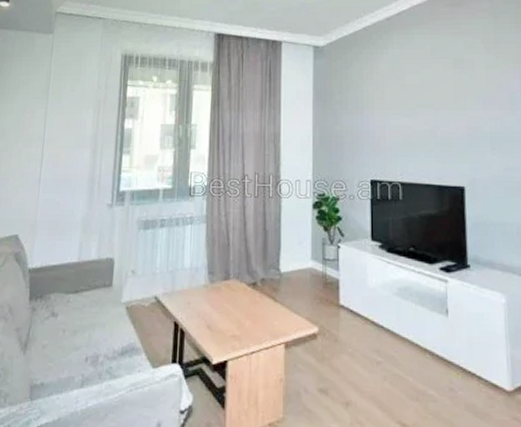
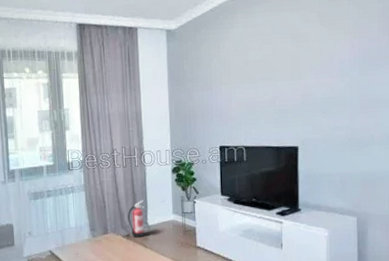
fire extinguisher: none [255,239,277,288] -> present [128,200,145,238]

